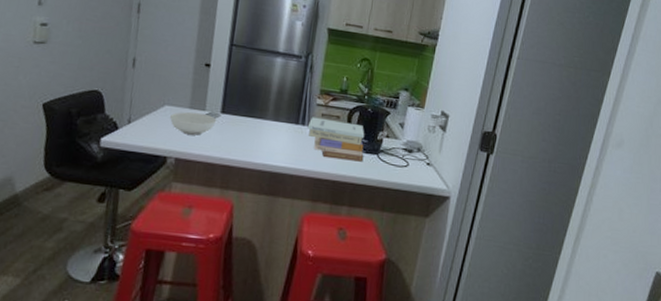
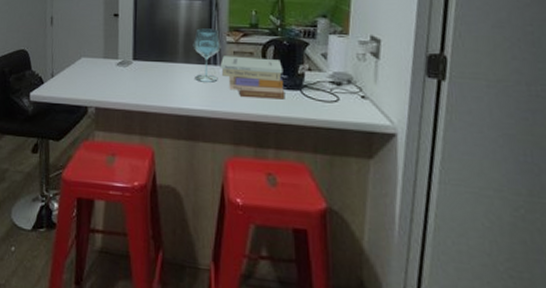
bowl: present [169,111,217,135] -> none [86,61,130,84]
wine glass: none [282,88,312,142] -> present [193,28,221,83]

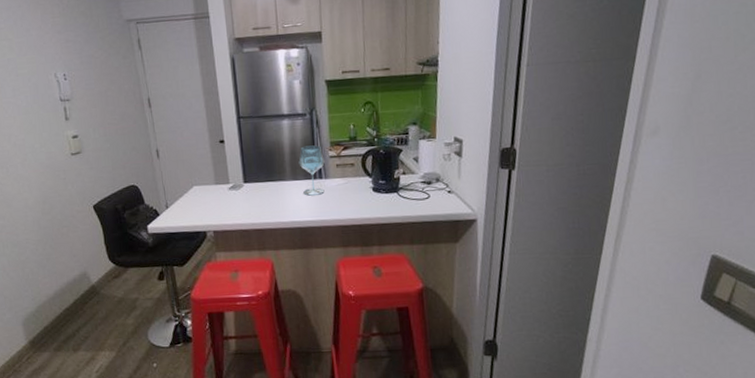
books: present [220,55,285,100] -> none [325,167,385,205]

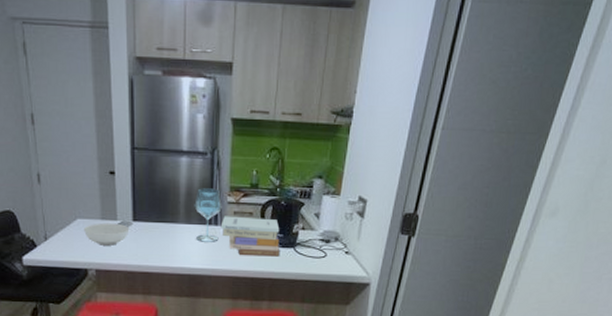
bowl: none [199,186,242,208] -> present [83,223,130,246]
books: none [325,167,385,205] -> present [220,216,280,257]

